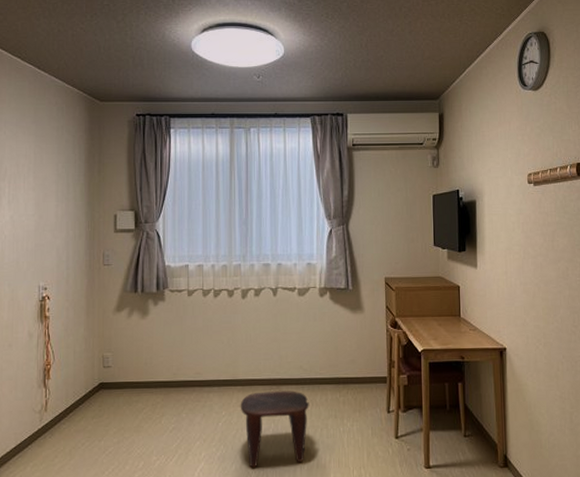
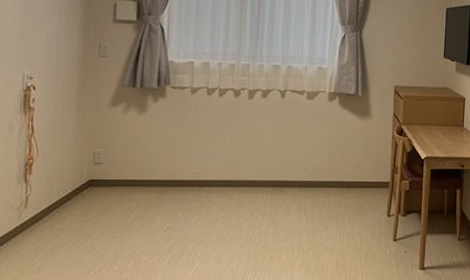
stool: present [240,391,309,468] -> none [240,193,311,268]

